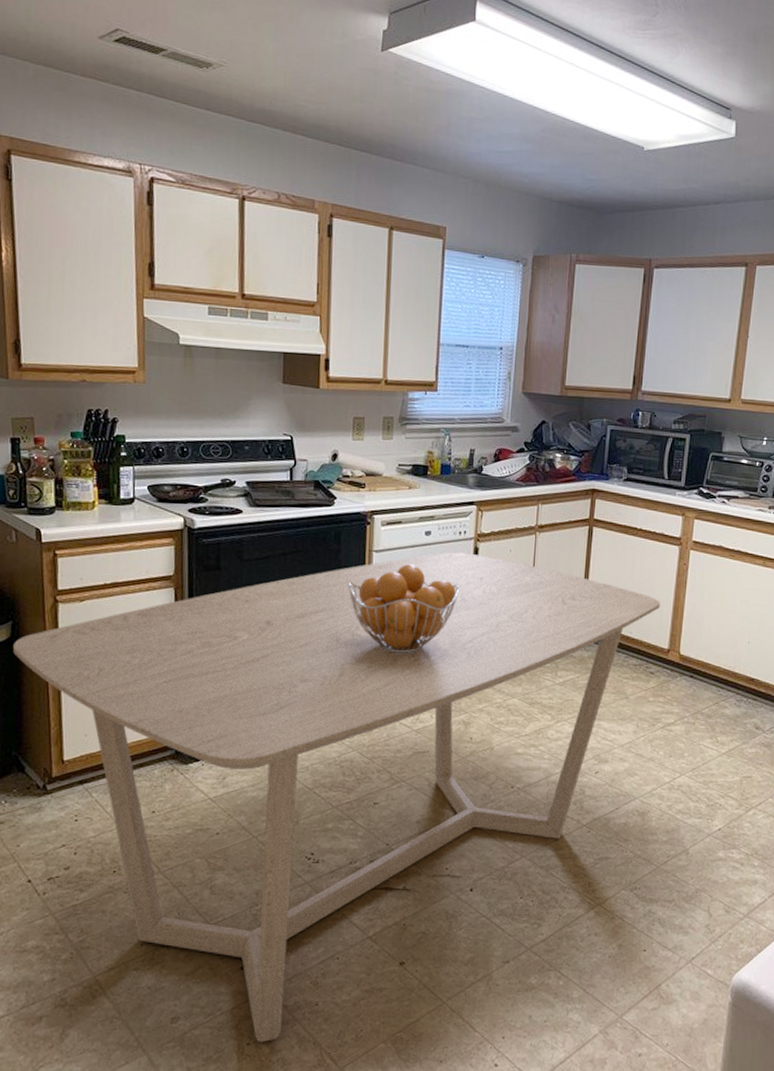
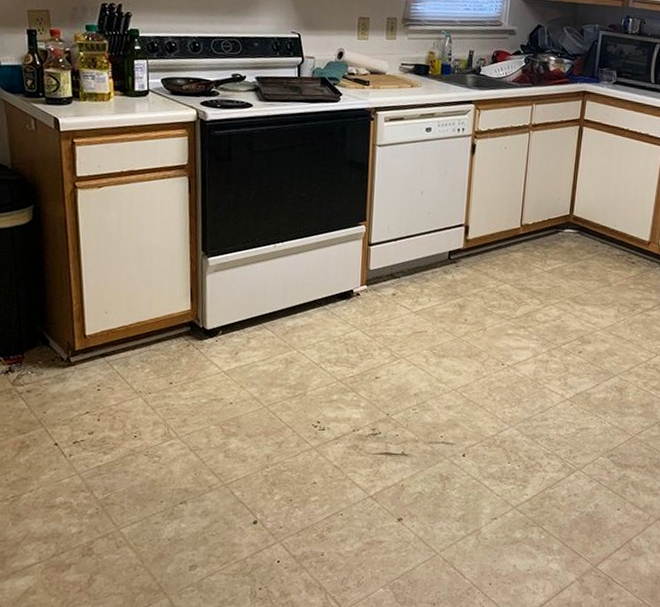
dining table: present [13,552,660,1043] -> none [35,147,643,588]
fruit basket: present [348,564,459,653] -> none [352,158,457,242]

